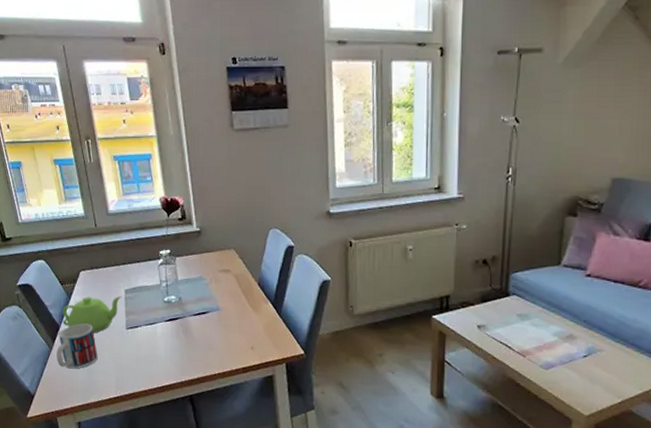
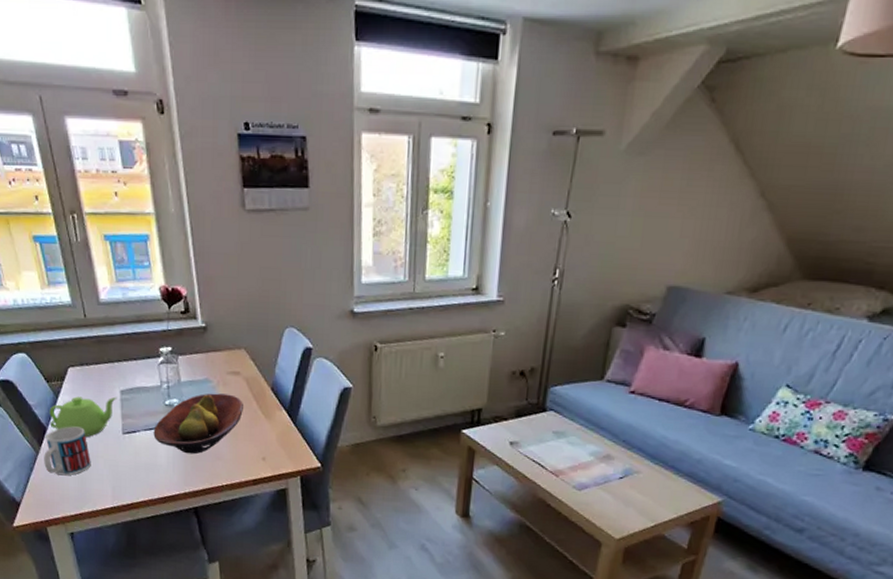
fruit bowl: none [153,289,233,346] -> present [153,393,243,454]

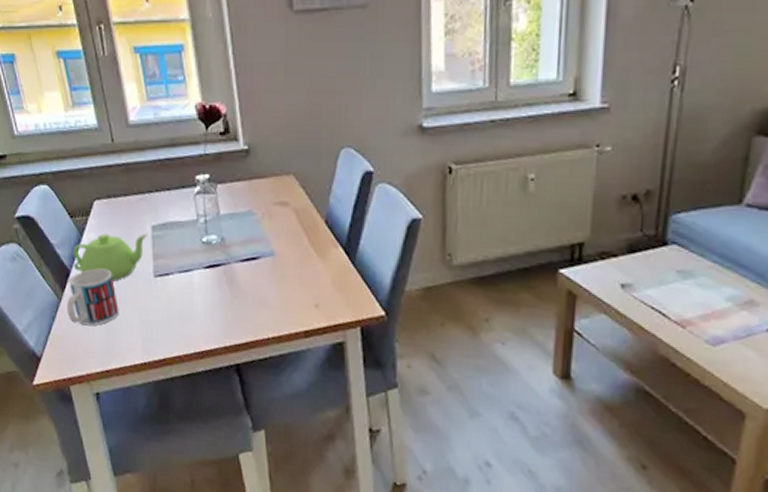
fruit bowl: present [153,393,243,454] -> none [189,227,292,301]

